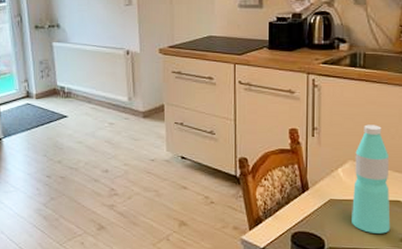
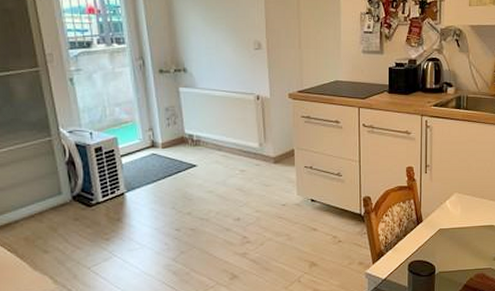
water bottle: present [352,124,391,234] -> none [457,160,487,256]

